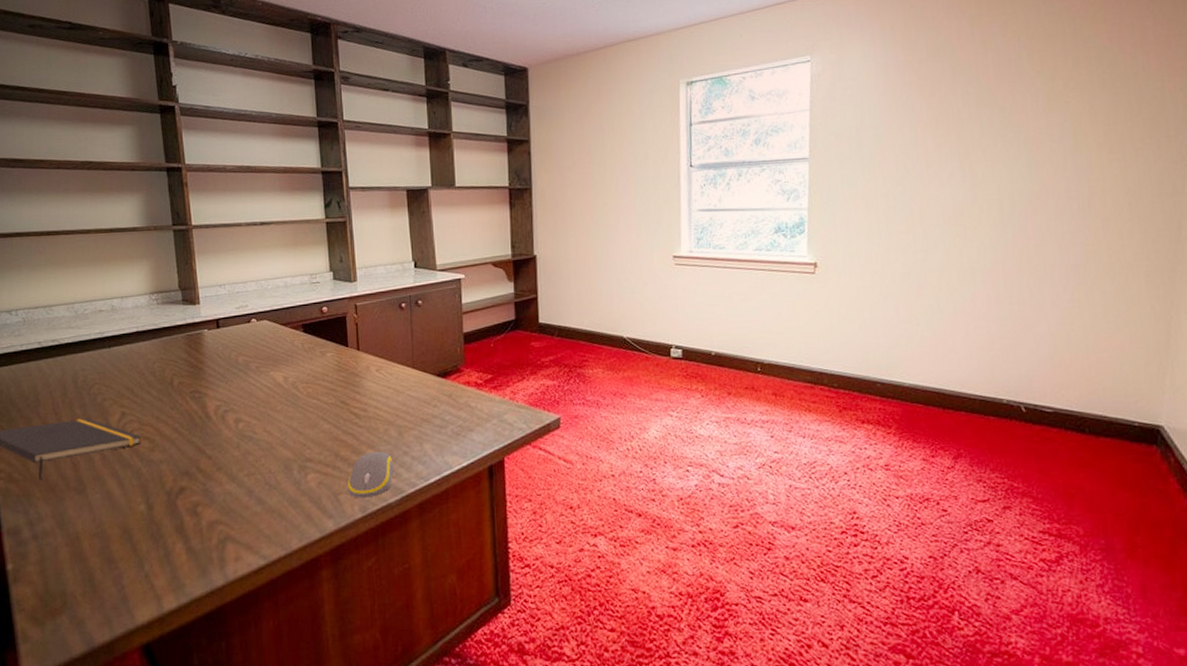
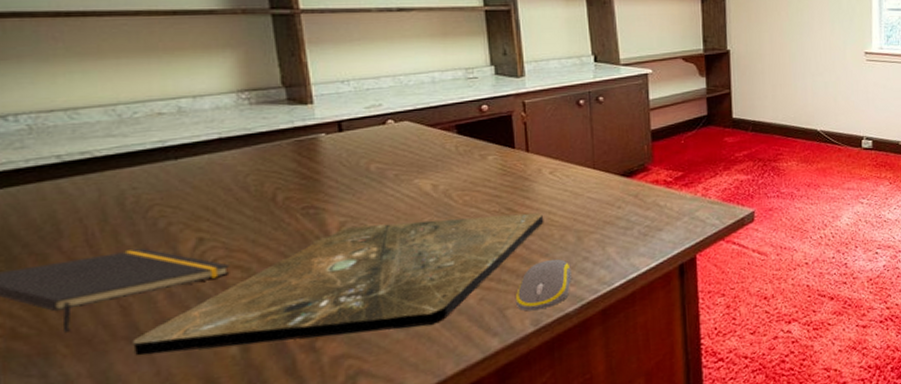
aerial map: none [79,406,371,504] -> present [132,212,544,355]

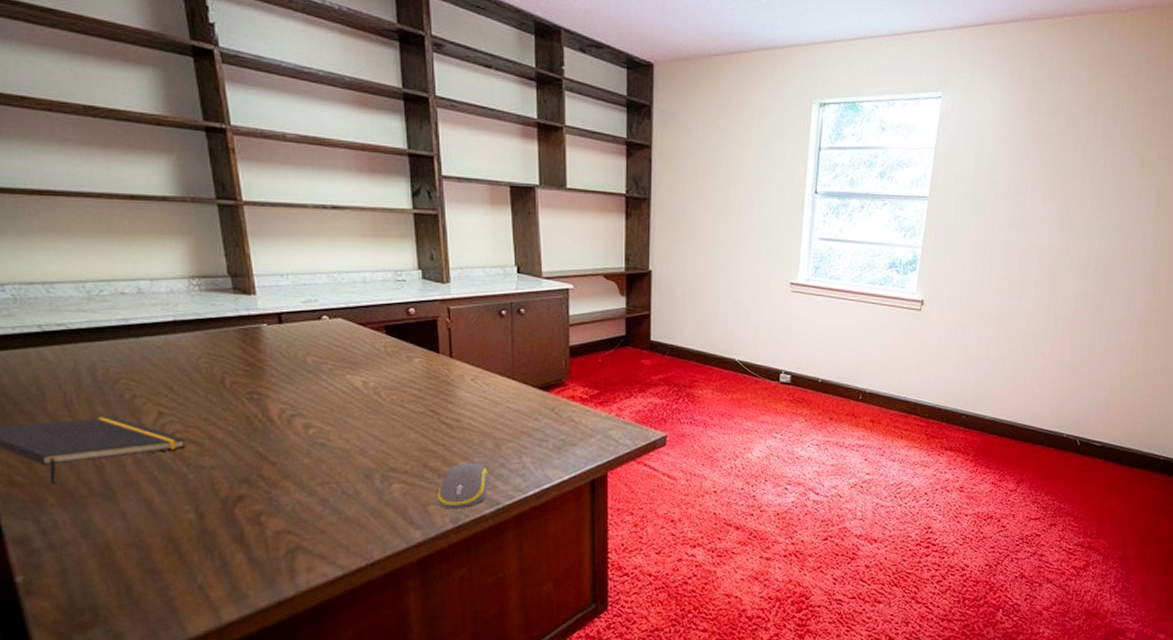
aerial map: present [132,212,544,355] -> none [107,415,465,513]

